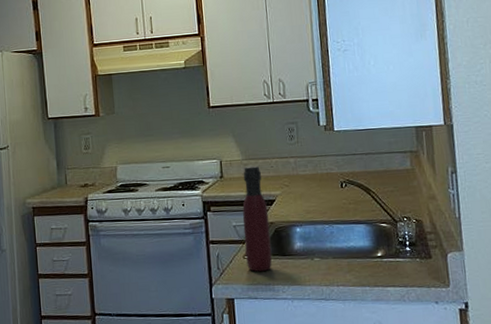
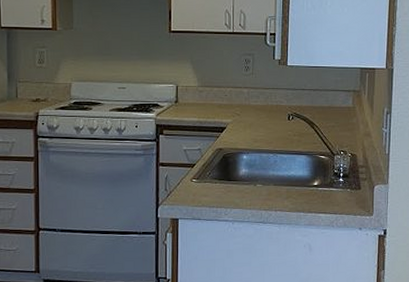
wine bottle: present [242,165,272,272] -> none [193,93,218,194]

